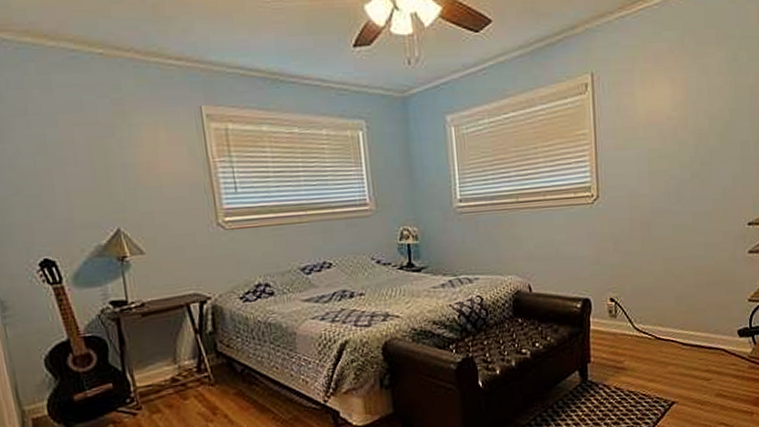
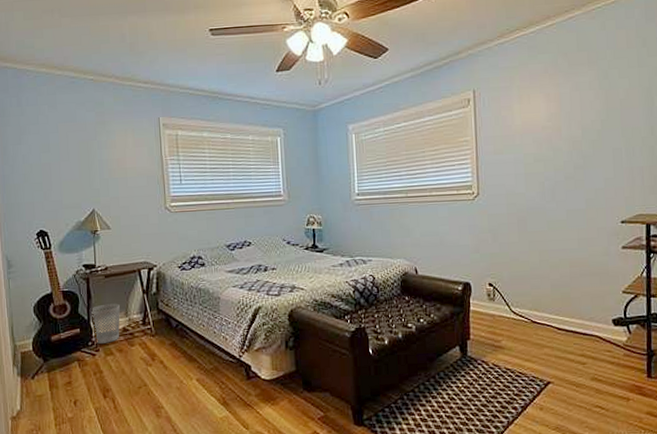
wastebasket: none [123,348,168,400] -> present [89,303,120,344]

